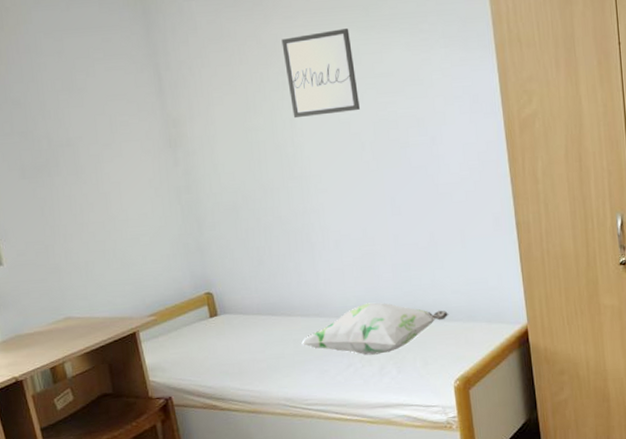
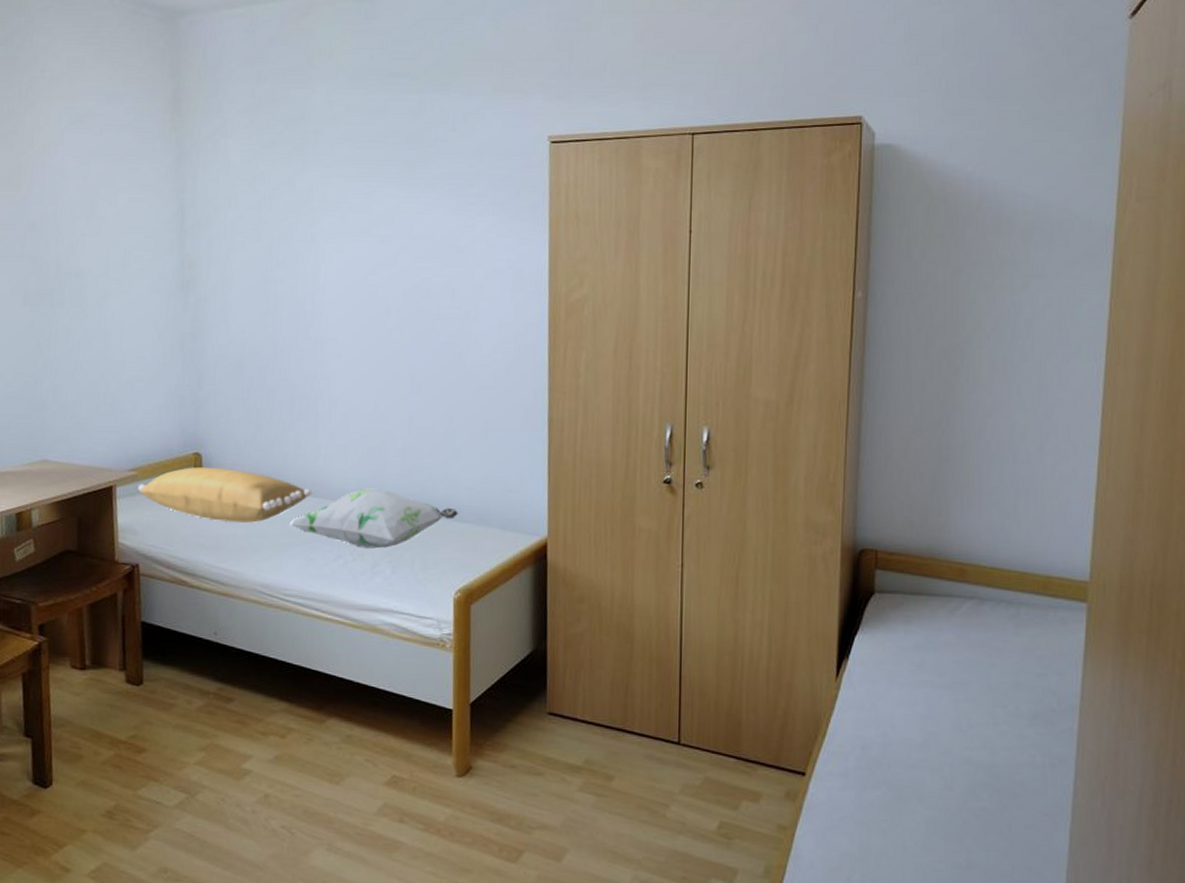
pillow: none [159,302,318,350] -> present [138,466,313,523]
wall art: present [281,28,360,119] -> none [316,183,392,274]

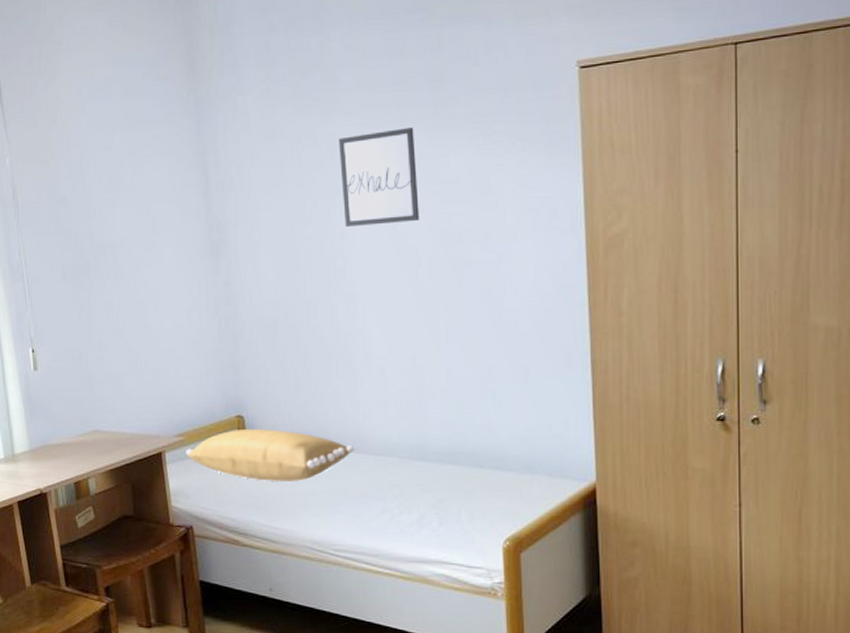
decorative pillow: present [289,488,459,549] -> none [334,441,504,501]
wall art: none [316,183,392,274] -> present [338,128,419,228]

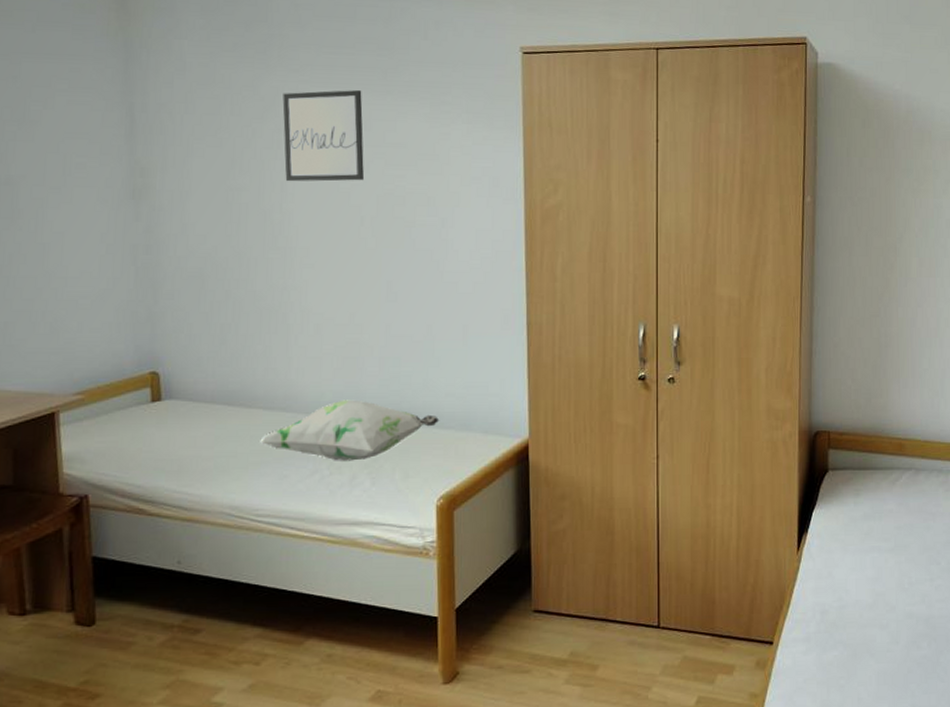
pillow: present [186,428,355,481] -> none [85,386,285,443]
decorative pillow: none [334,441,504,501] -> present [260,400,440,461]

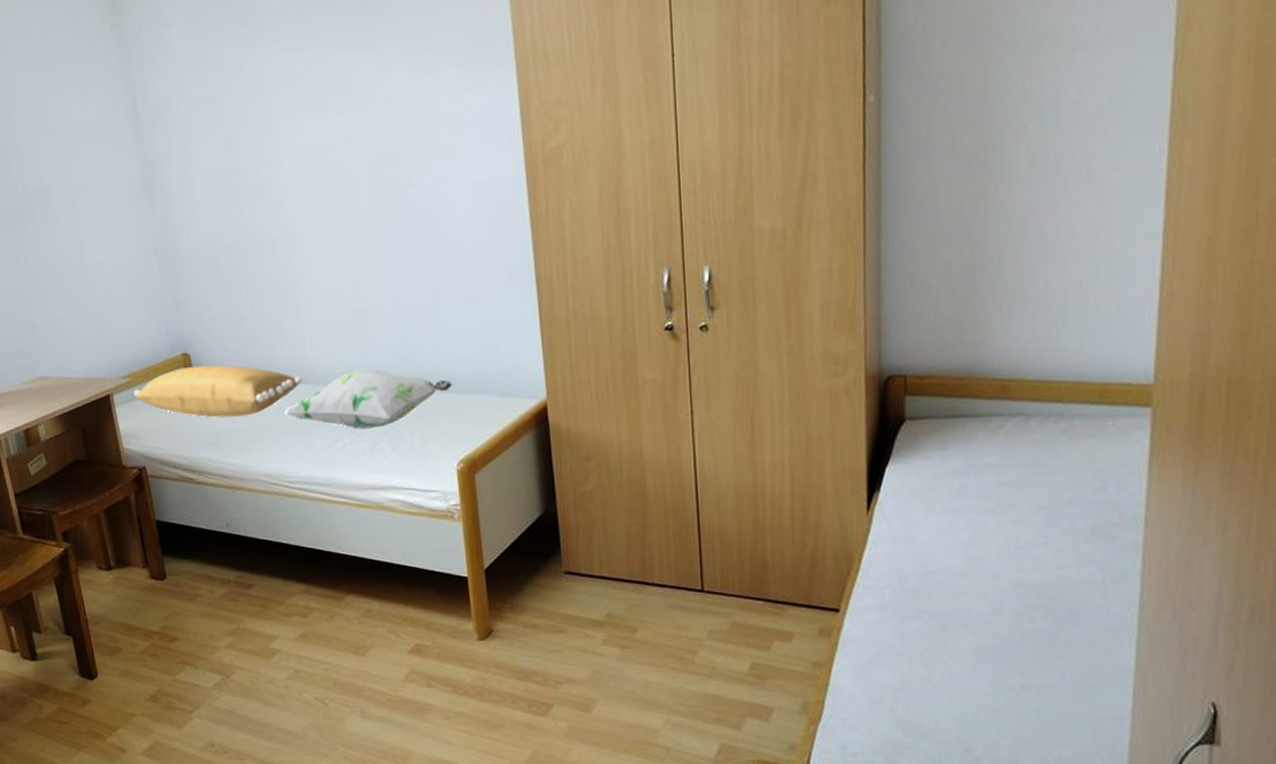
pillow: none [85,386,285,443] -> present [133,365,303,418]
wall art: present [282,90,364,182] -> none [267,50,354,157]

